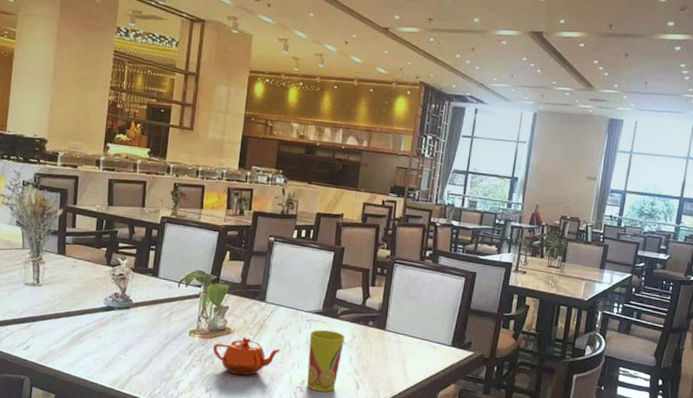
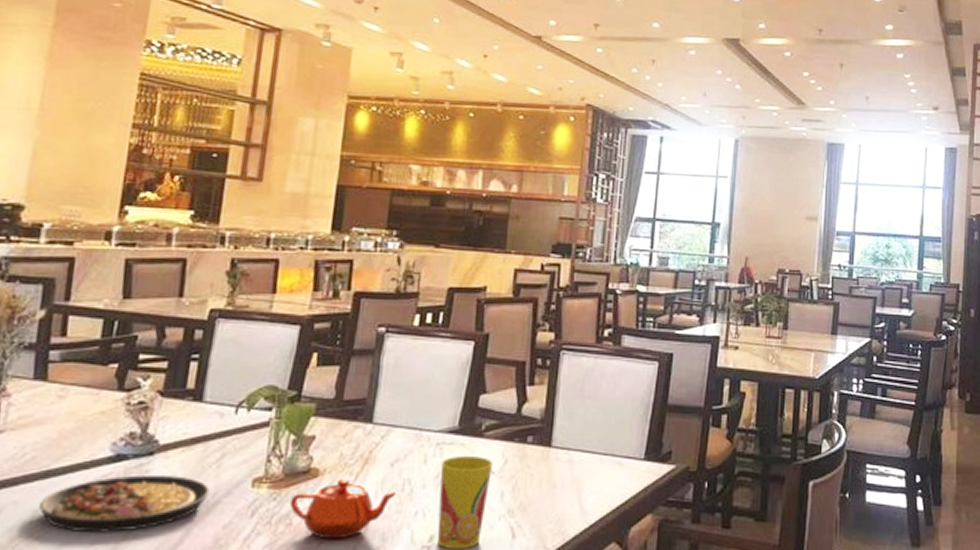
plate: none [64,320,164,355] -> present [39,474,210,533]

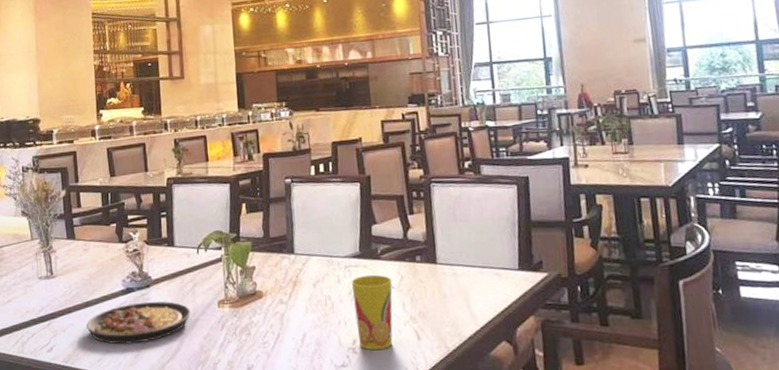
teapot: present [289,479,397,540] -> none [246,298,322,345]

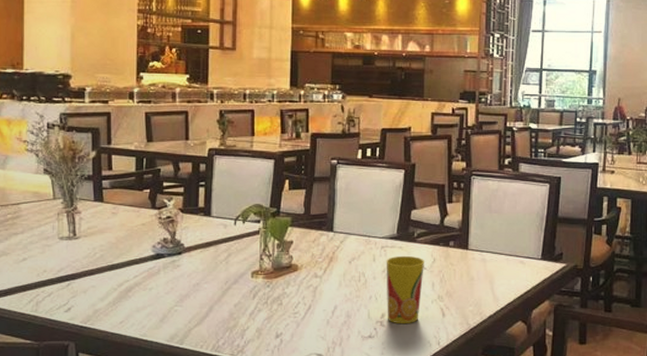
plate: present [86,301,191,345] -> none [110,268,223,308]

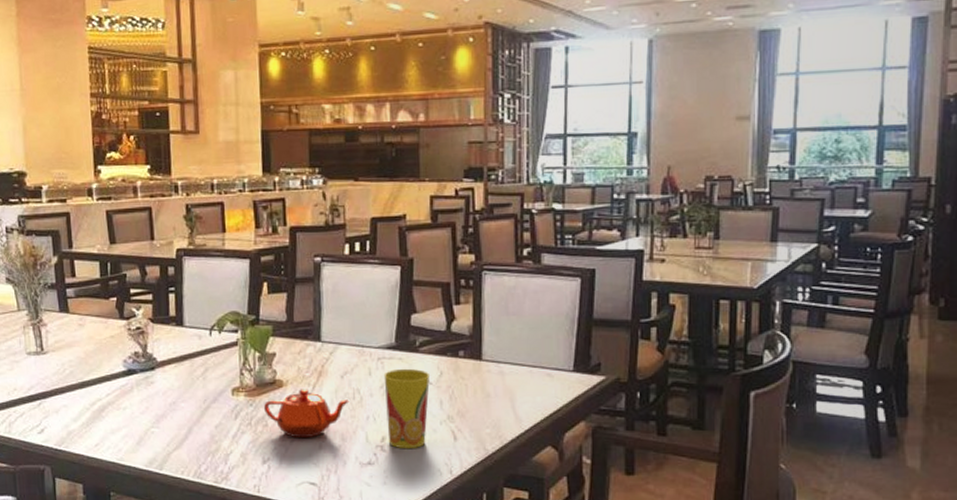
teapot: none [279,272,355,316] -> present [263,389,350,438]

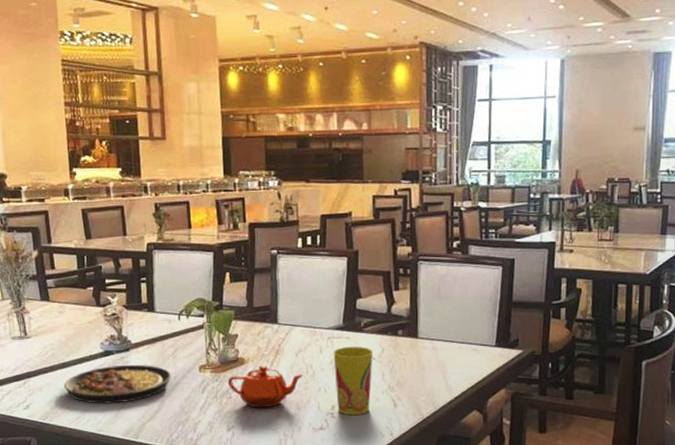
plate: none [82,385,201,429] -> present [64,364,172,404]

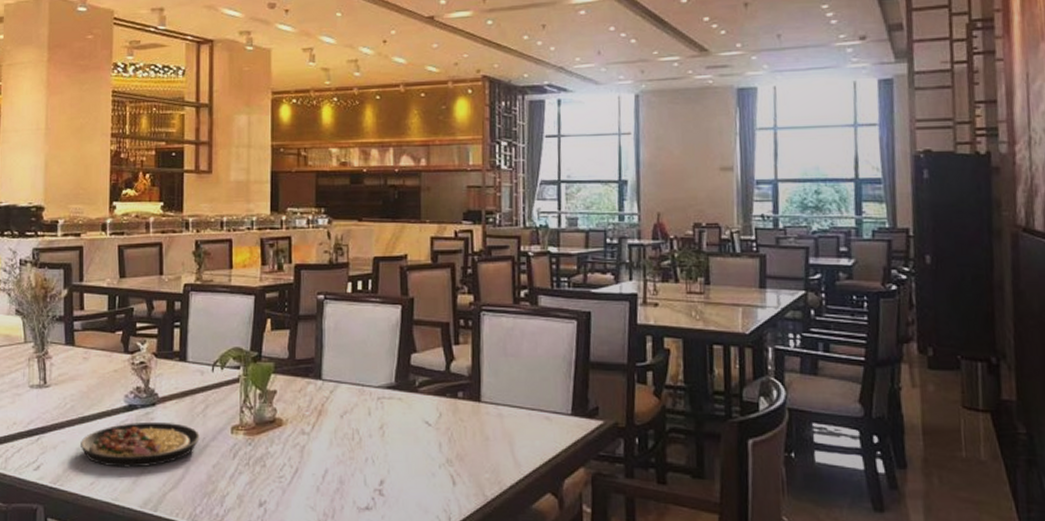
teapot: present [227,365,303,408] -> none [262,428,349,481]
cup: present [333,346,373,416] -> none [383,409,429,494]

